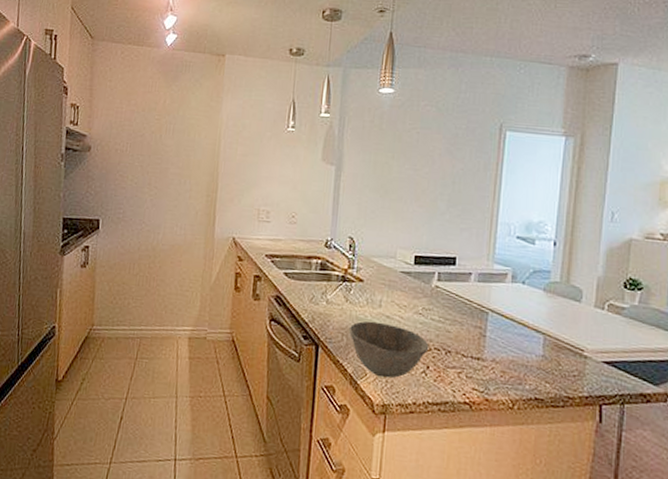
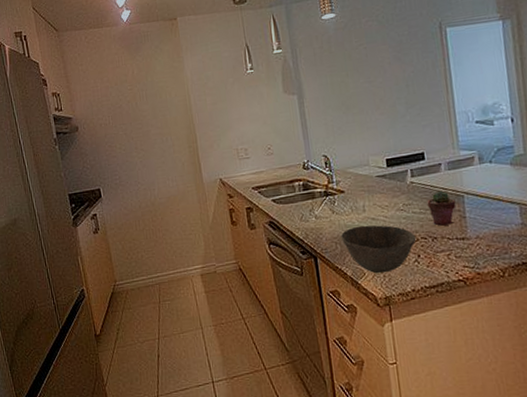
potted succulent: none [448,302,479,341] -> present [427,190,456,226]

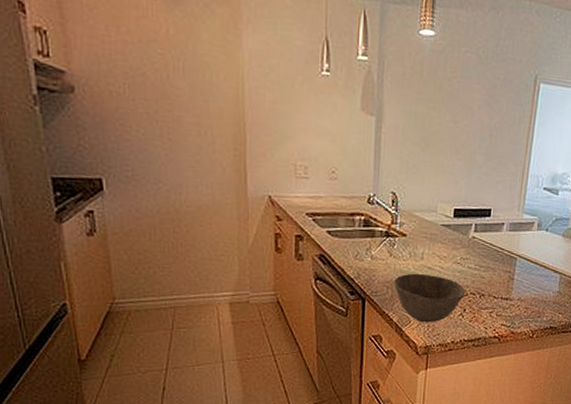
potted succulent: present [427,190,456,226] -> none [483,250,509,284]

